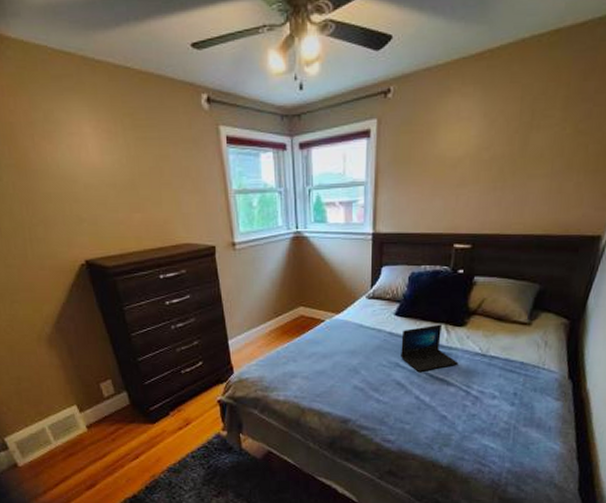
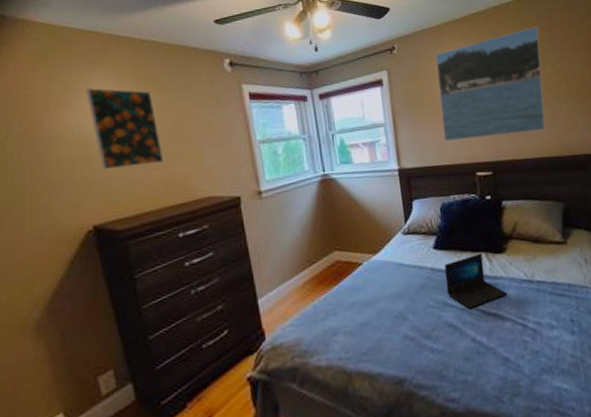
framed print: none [66,120,144,207] -> present [86,88,164,169]
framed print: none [427,69,572,208] -> present [435,26,546,142]

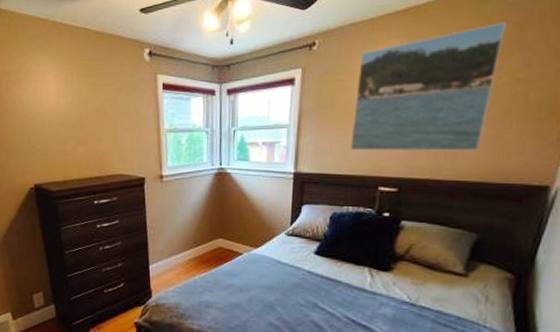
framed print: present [86,88,164,169] -> none [34,70,88,141]
laptop: present [444,253,508,309] -> none [320,267,384,315]

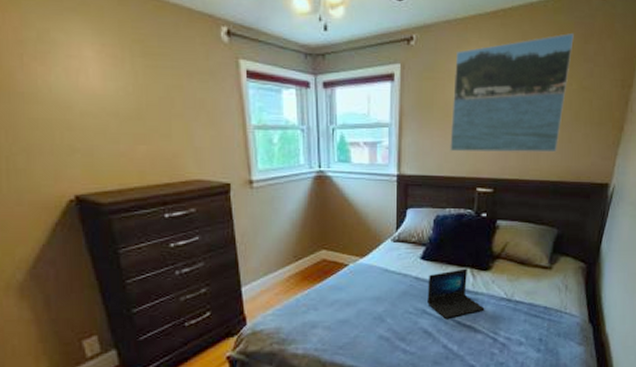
laptop: none [320,267,384,315] -> present [427,268,485,318]

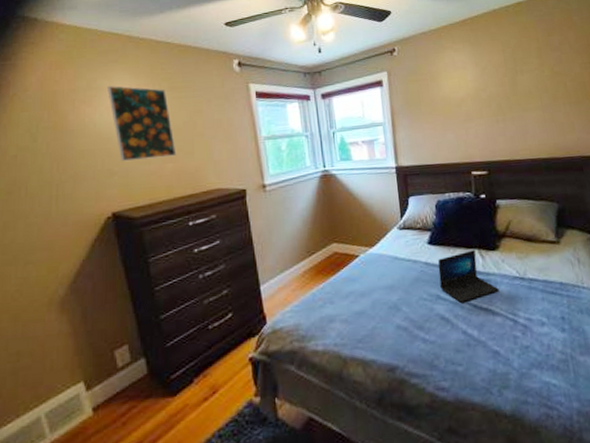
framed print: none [64,42,151,138] -> present [108,86,177,161]
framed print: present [450,32,574,153] -> none [435,29,542,142]

